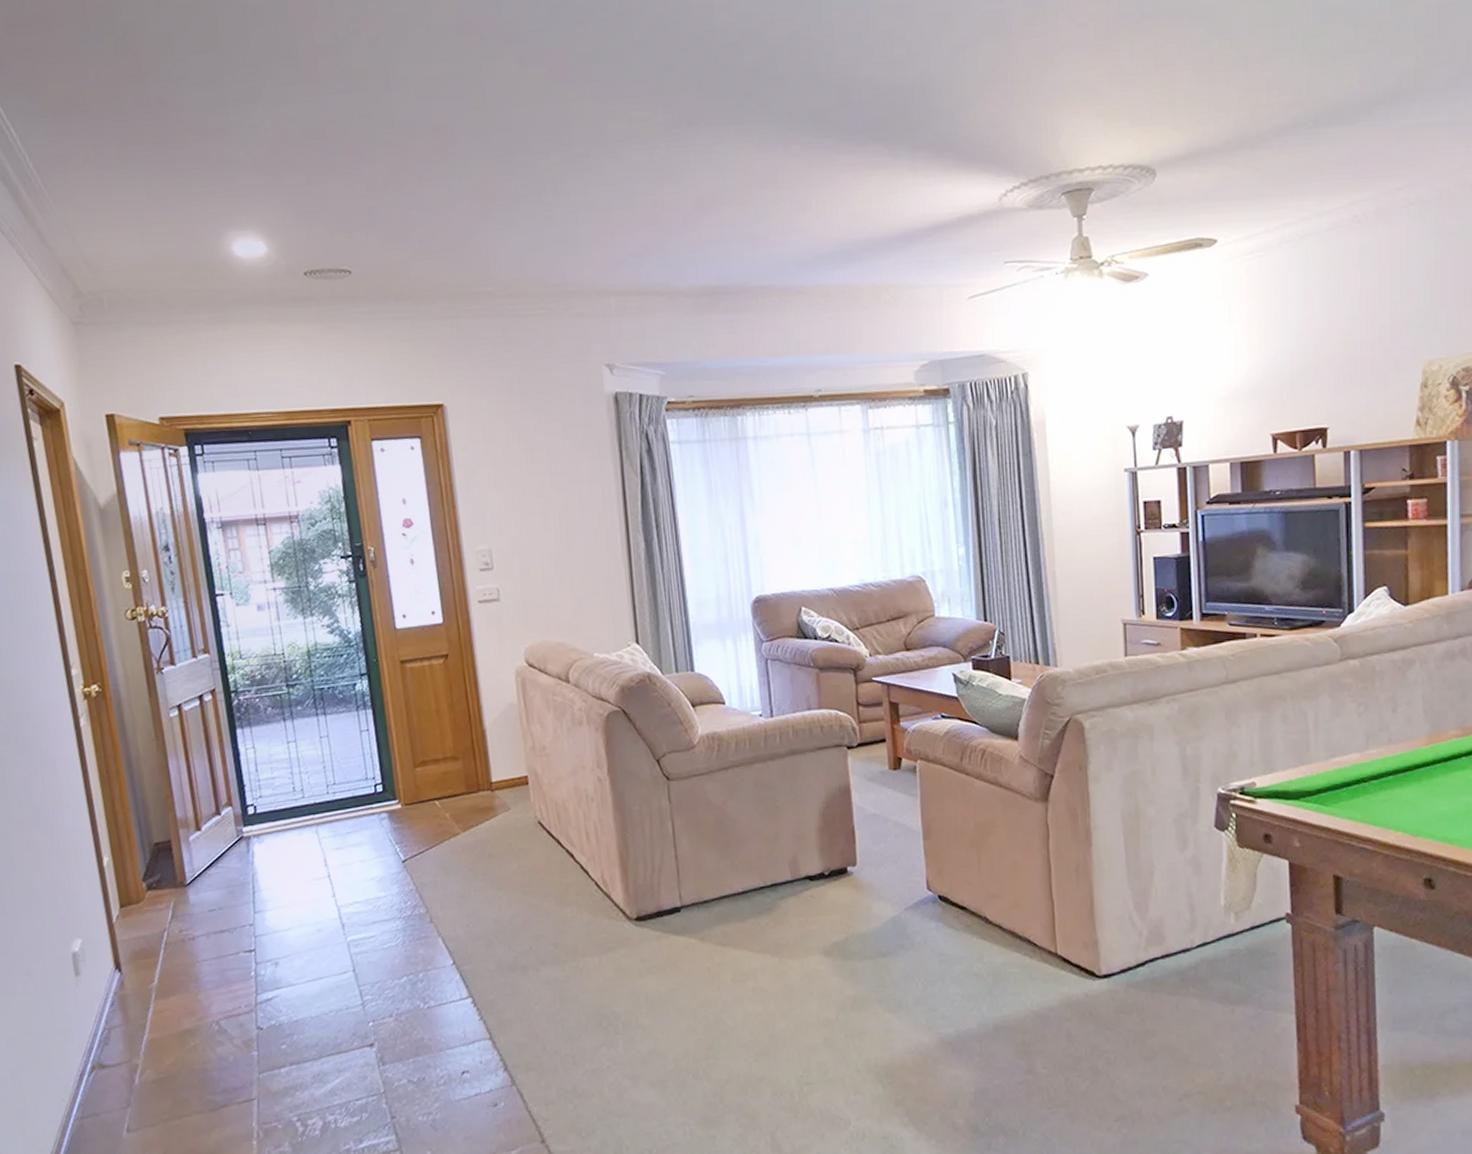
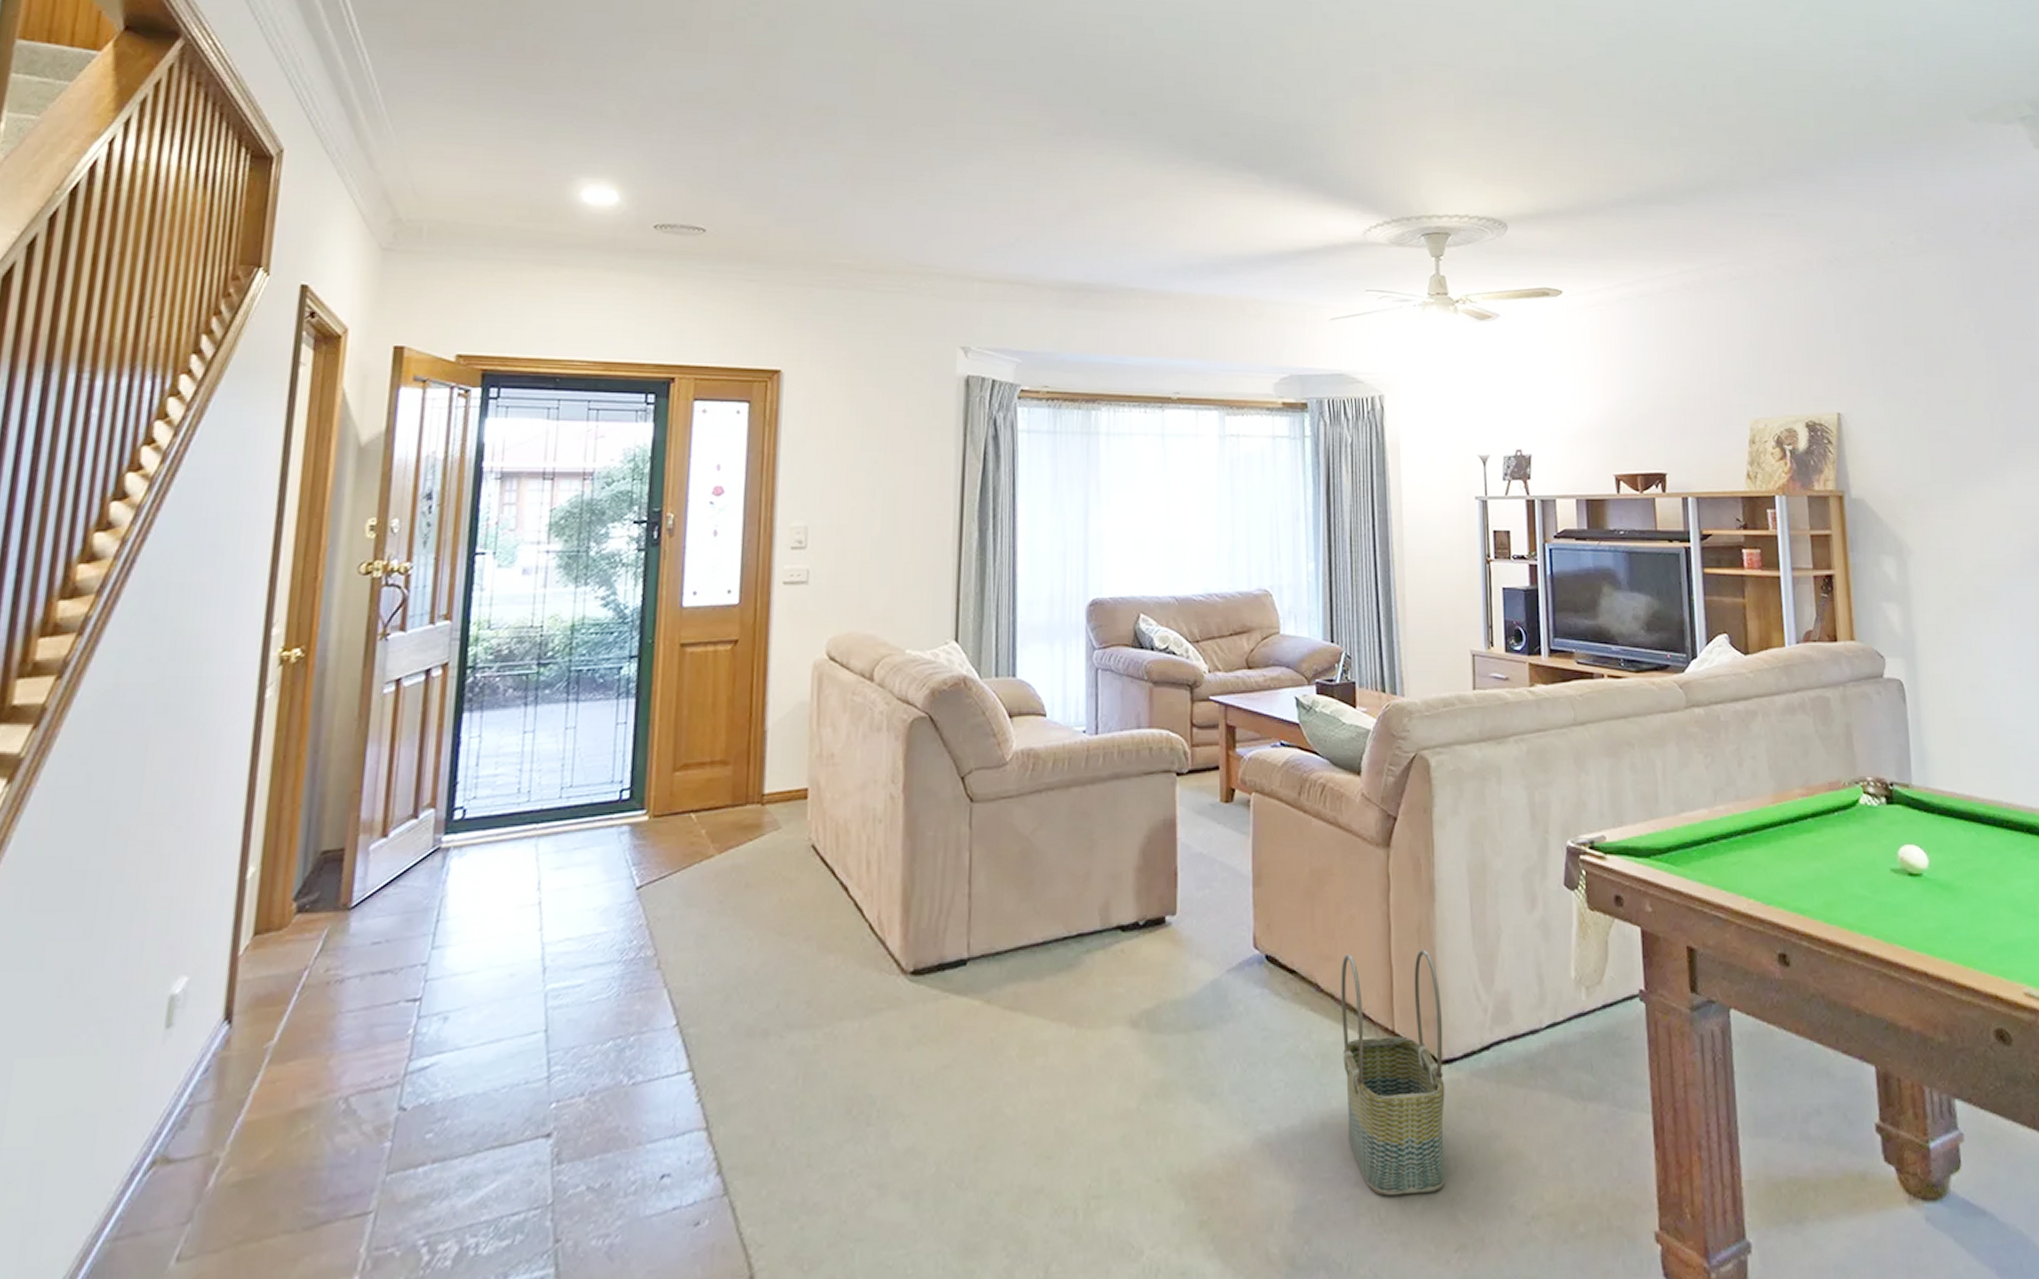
basket: none [1006,886,1106,1081] -> present [1340,950,1446,1196]

